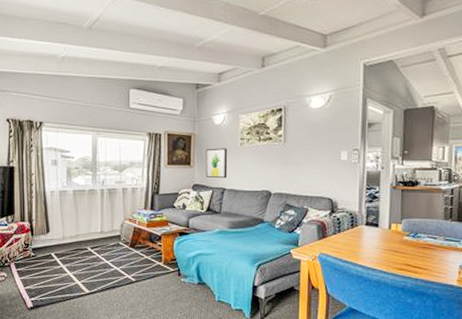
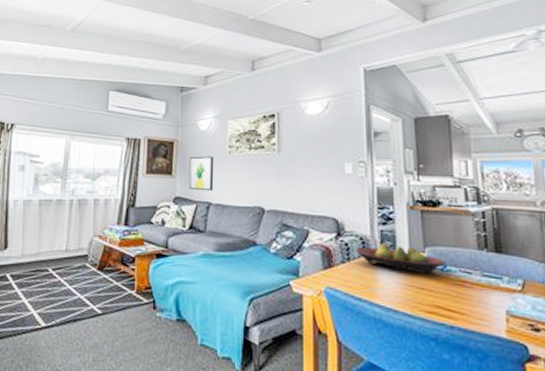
fruit bowl: none [344,217,417,240] -> present [354,243,446,274]

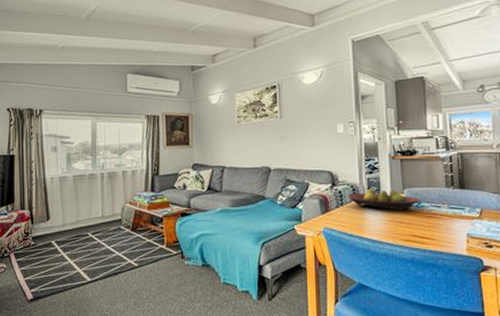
wall art: present [188,156,214,192] -> none [204,126,226,157]

